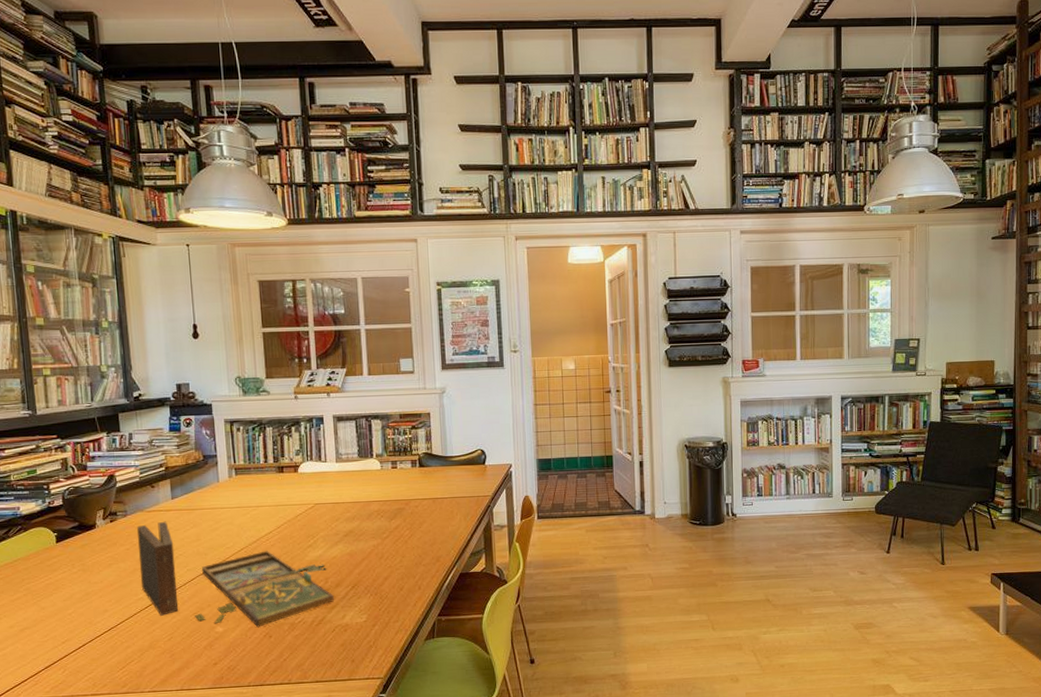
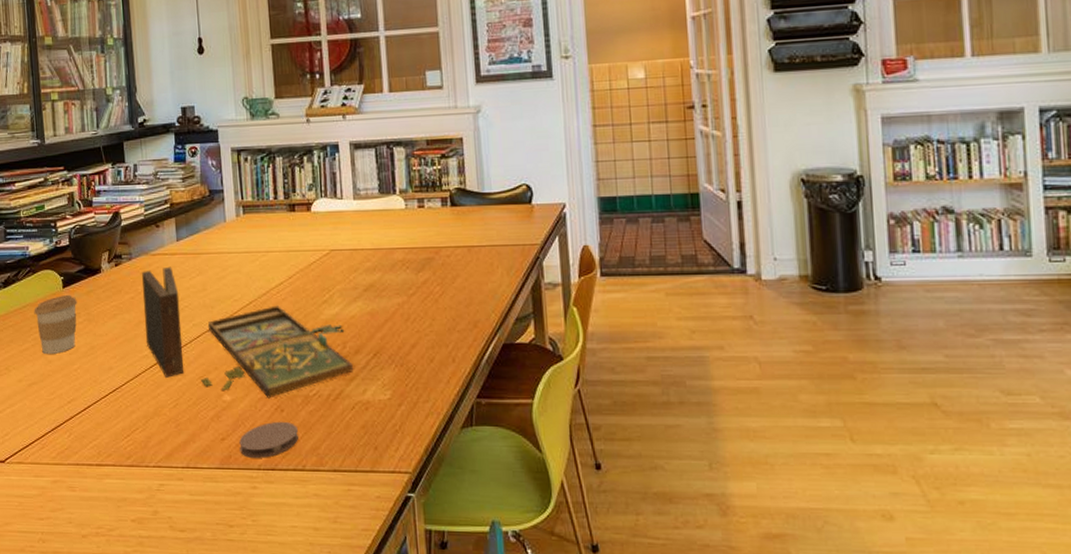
coffee cup: none [25,548,72,602] -> present [34,294,77,354]
coaster: none [231,645,285,677] -> present [239,421,298,458]

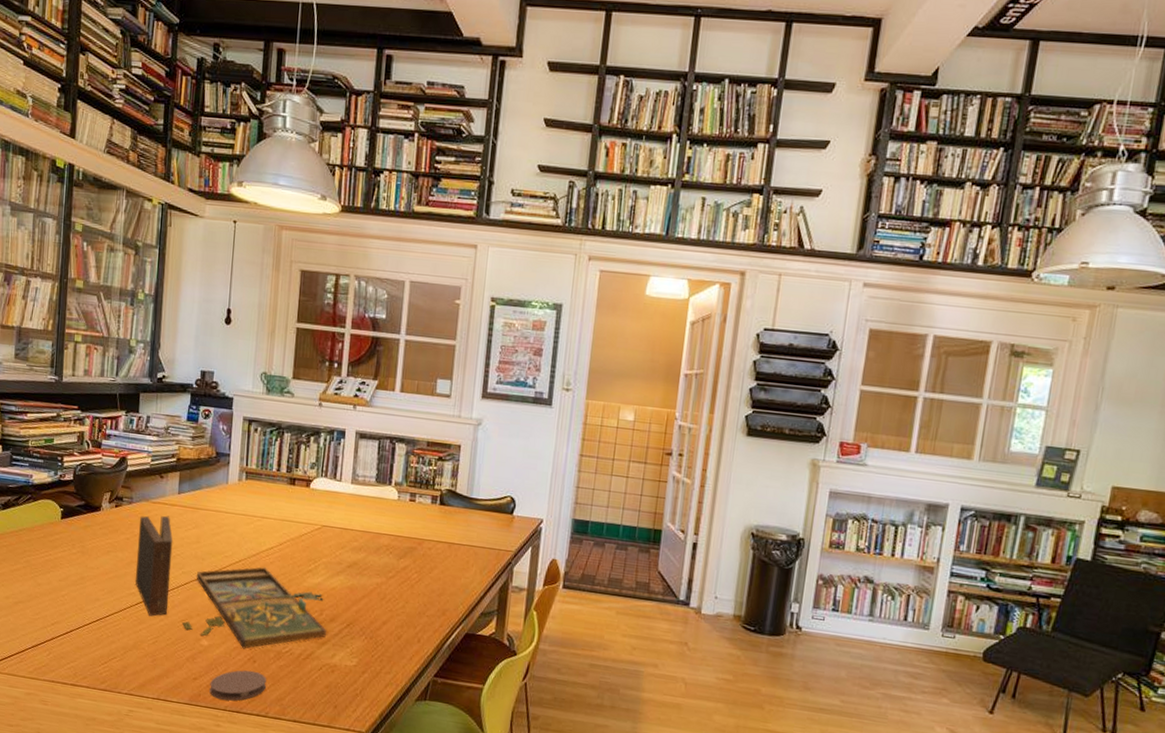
coffee cup: present [34,294,77,354] -> none [29,525,74,578]

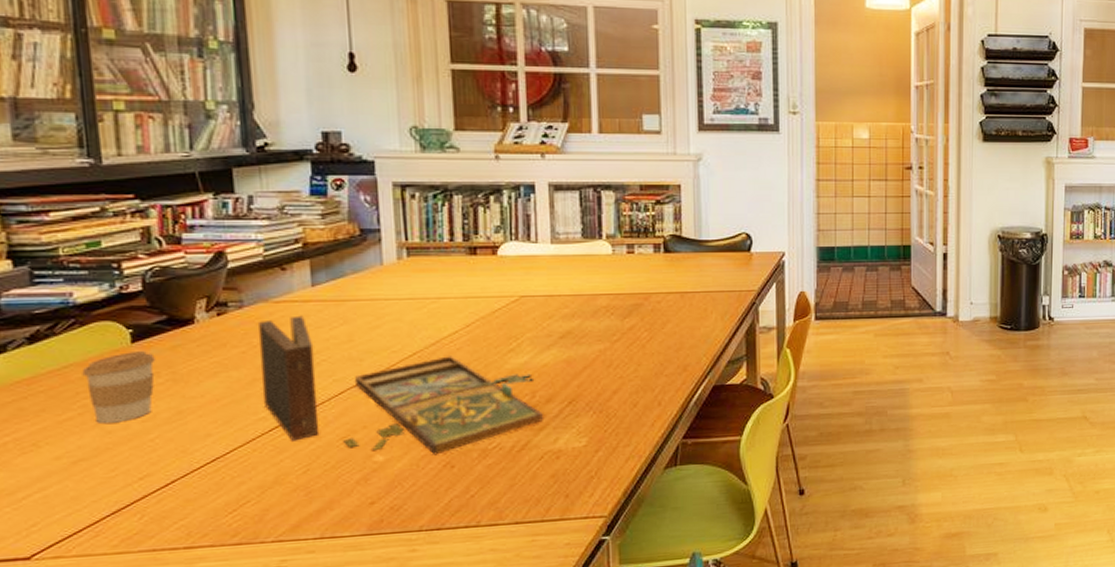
coffee cup: none [29,525,74,578] -> present [81,350,156,423]
coaster: present [209,670,266,701] -> none [394,477,472,520]

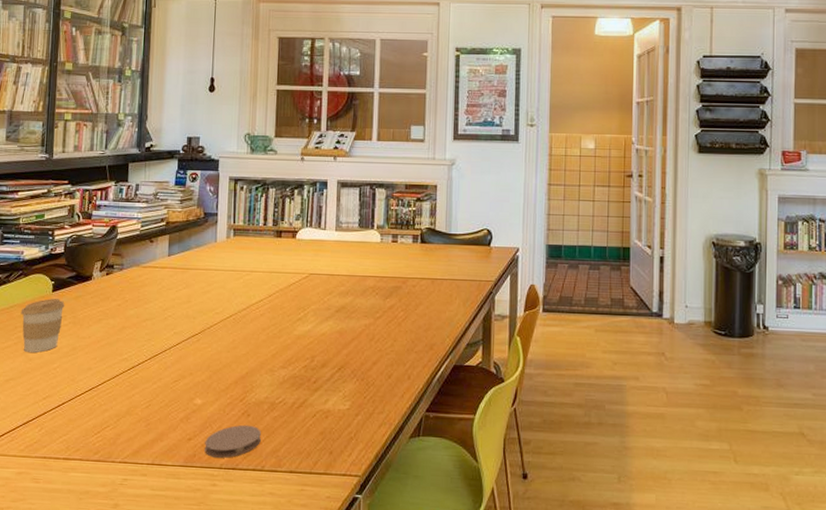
board game: present [257,315,543,455] -> none [127,278,318,404]
coaster: none [394,477,472,520] -> present [204,424,261,458]

